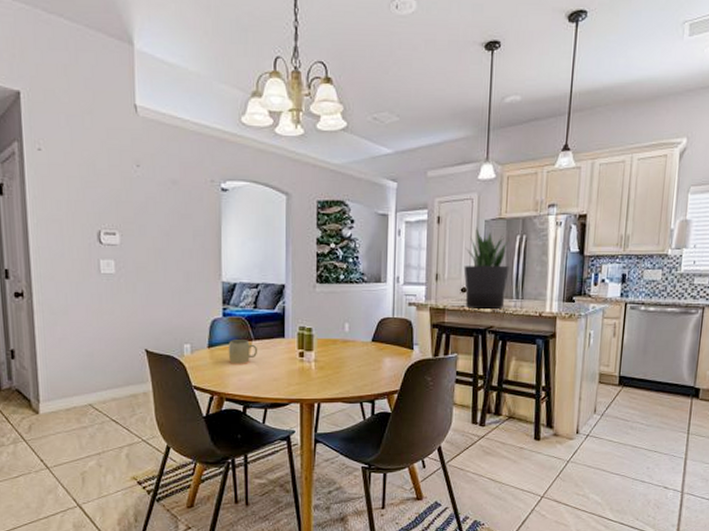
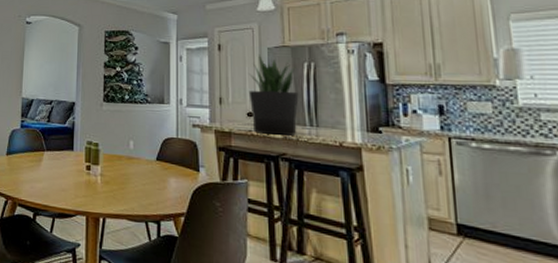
mug: present [228,340,258,365] -> none [23,149,50,173]

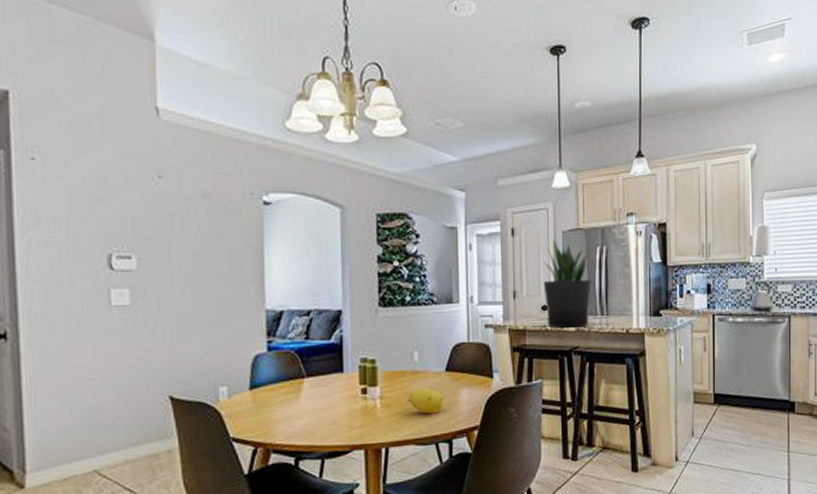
fruit: none [123,171,154,196] -> present [407,386,443,415]
kettle: none [501,106,536,141] -> present [751,281,773,312]

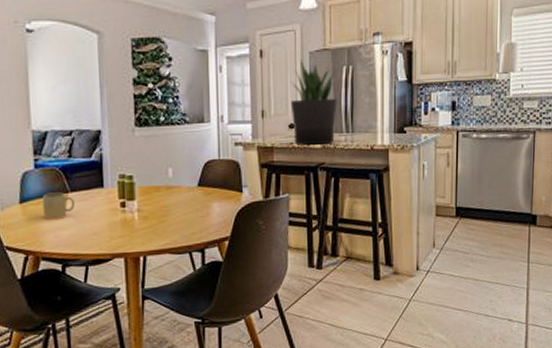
mug: none [274,377,312,409] -> present [42,192,76,221]
fruit: present [407,386,443,415] -> none [163,200,196,226]
kettle: present [751,281,773,312] -> none [495,97,518,128]

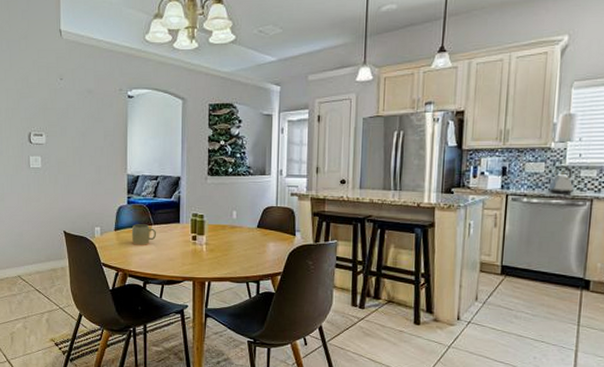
planter: present [290,59,337,145] -> none [343,124,387,199]
kettle: none [495,97,518,128] -> present [548,165,574,194]

